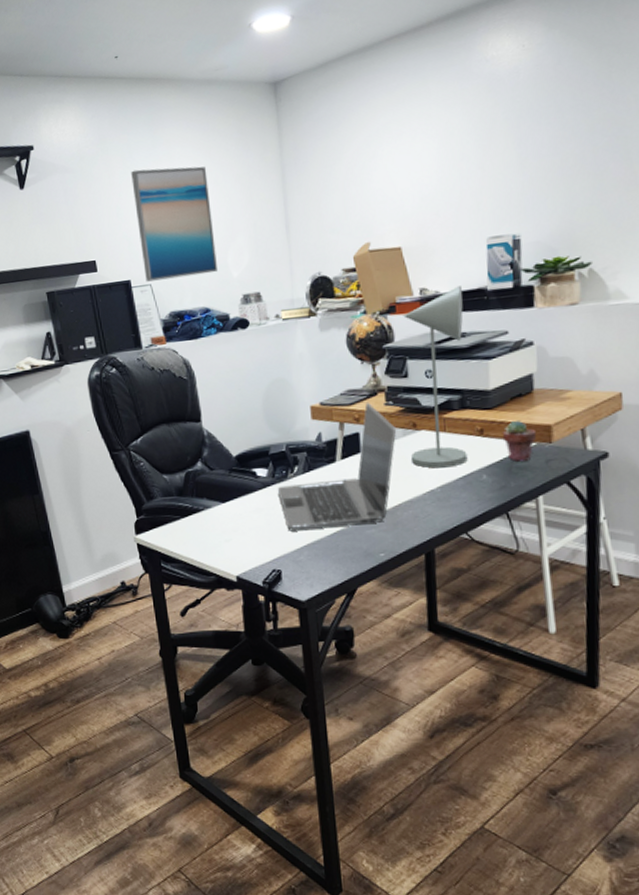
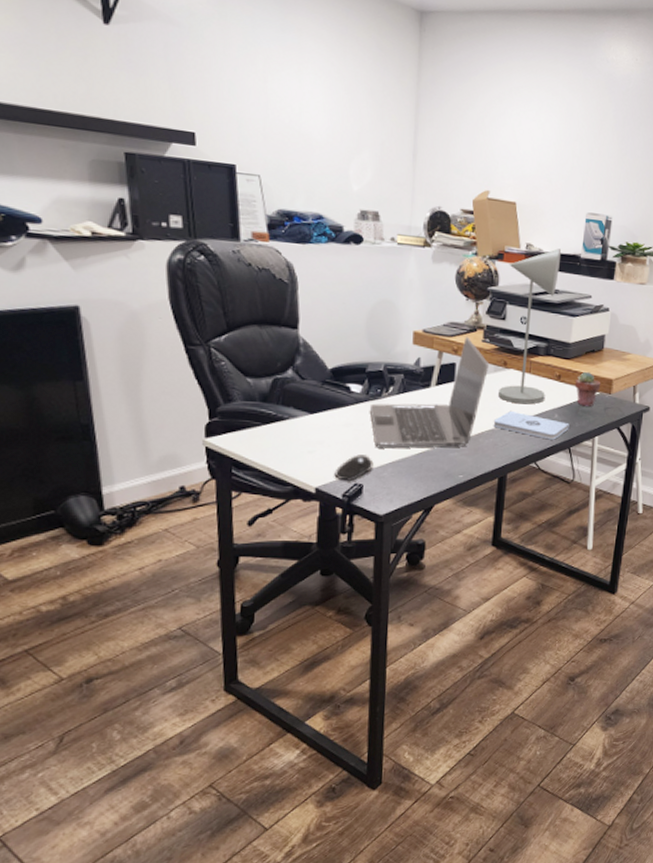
wall art: present [131,166,217,282] -> none [251,48,339,181]
computer mouse: none [252,539,289,567] -> present [334,454,374,481]
notepad: none [410,476,503,506] -> present [493,410,570,440]

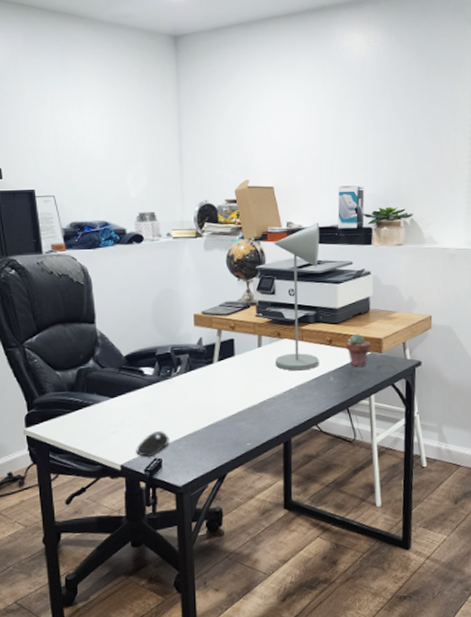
laptop: present [369,336,490,449] -> none [161,313,265,424]
notepad: present [493,410,570,440] -> none [273,377,345,402]

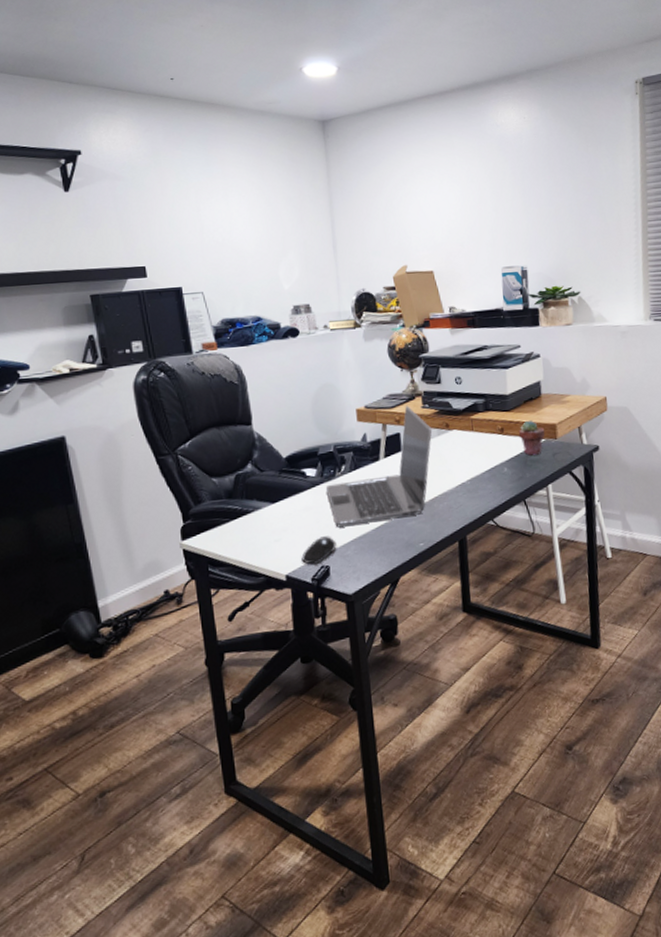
laptop: none [161,313,265,424] -> present [325,405,433,528]
desk lamp: present [273,223,320,371] -> none [436,306,492,464]

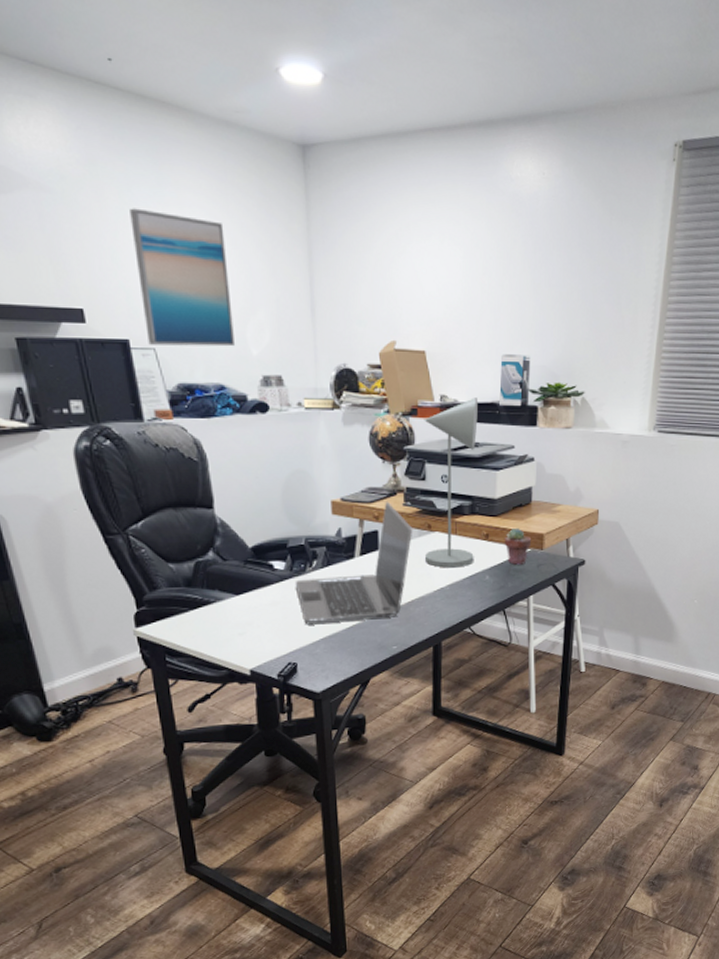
wall art: none [185,184,269,290] -> present [130,208,235,347]
computer mouse: present [301,536,337,565] -> none [267,633,305,661]
desk lamp: none [436,306,492,464] -> present [424,398,478,568]

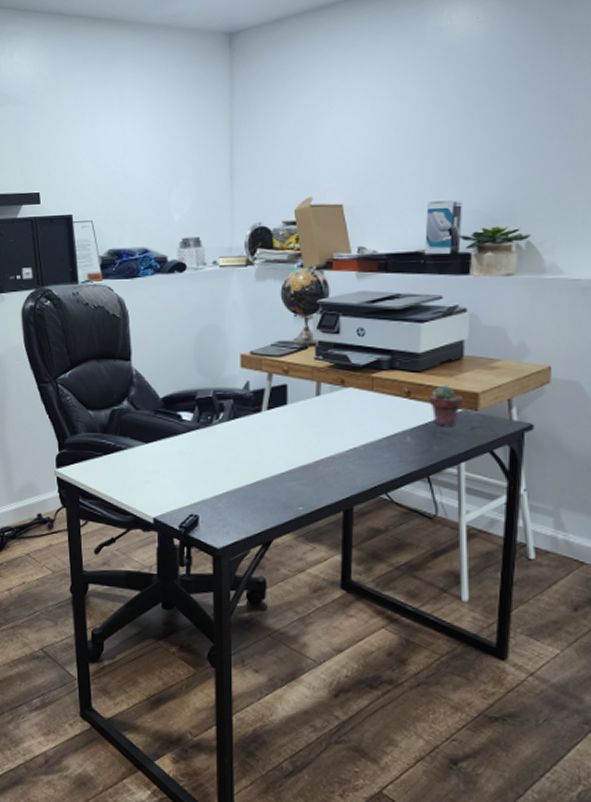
wall art: present [130,208,235,347] -> none [82,107,159,218]
laptop: present [295,501,413,625] -> none [201,355,325,478]
desk lamp: present [424,398,478,568] -> none [337,248,399,427]

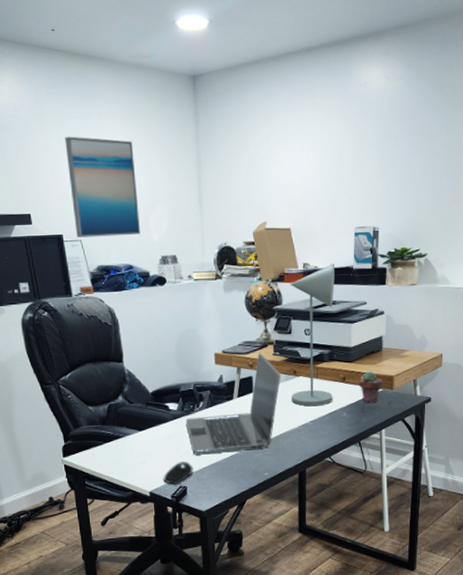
wall art: none [82,107,159,218] -> present [65,136,140,238]
computer mouse: none [170,484,208,511] -> present [163,461,193,484]
laptop: none [201,355,325,478] -> present [185,352,281,455]
desk lamp: none [337,248,399,427] -> present [290,264,335,407]

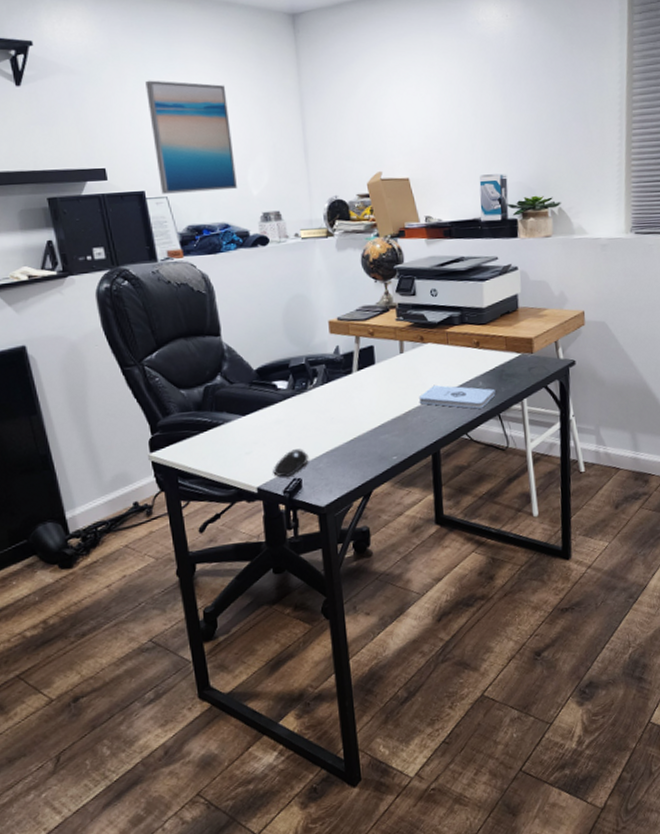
laptop: present [185,352,281,455] -> none [297,317,407,441]
notepad: none [289,413,357,436] -> present [418,384,496,409]
desk lamp: present [290,264,335,407] -> none [411,216,467,377]
potted succulent: present [358,371,383,403] -> none [494,333,521,370]

